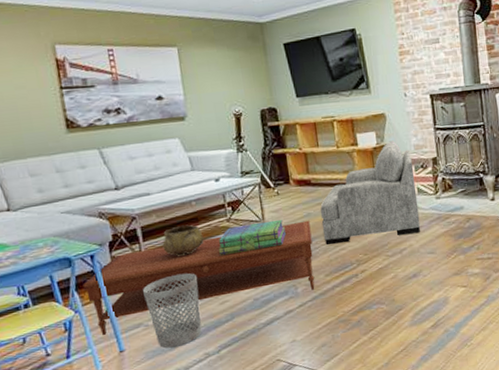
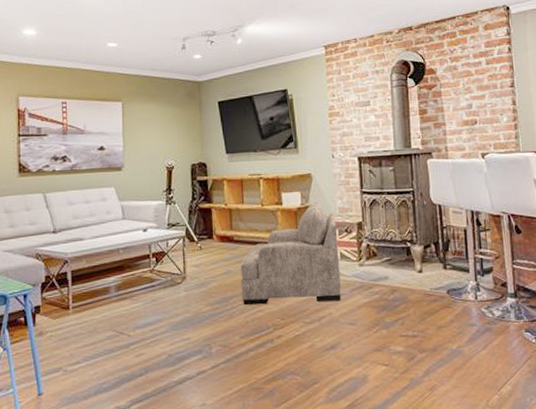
coffee table: present [82,220,315,335] -> none [13,278,230,376]
wastebasket: present [143,273,202,349] -> none [66,321,117,397]
decorative bowl: present [162,224,204,256] -> none [88,272,127,303]
stack of books: present [218,219,287,256] -> none [139,274,206,307]

